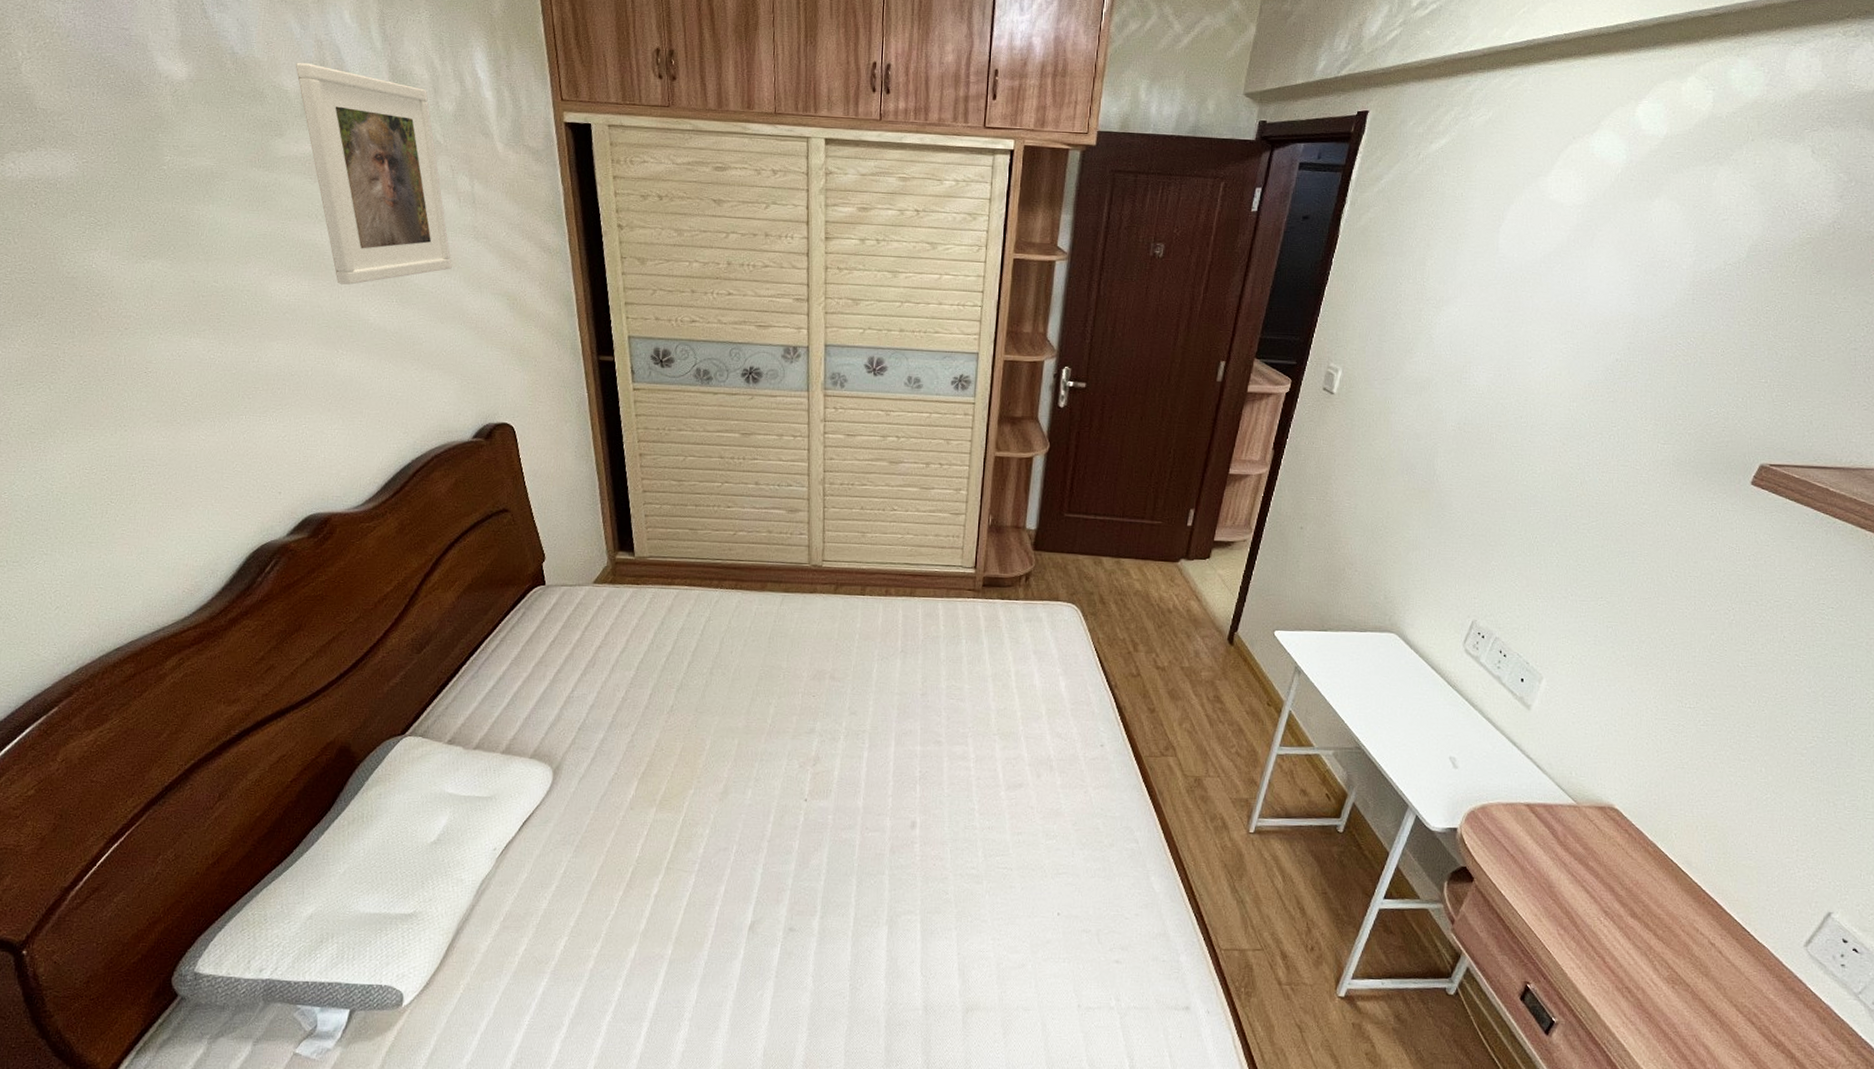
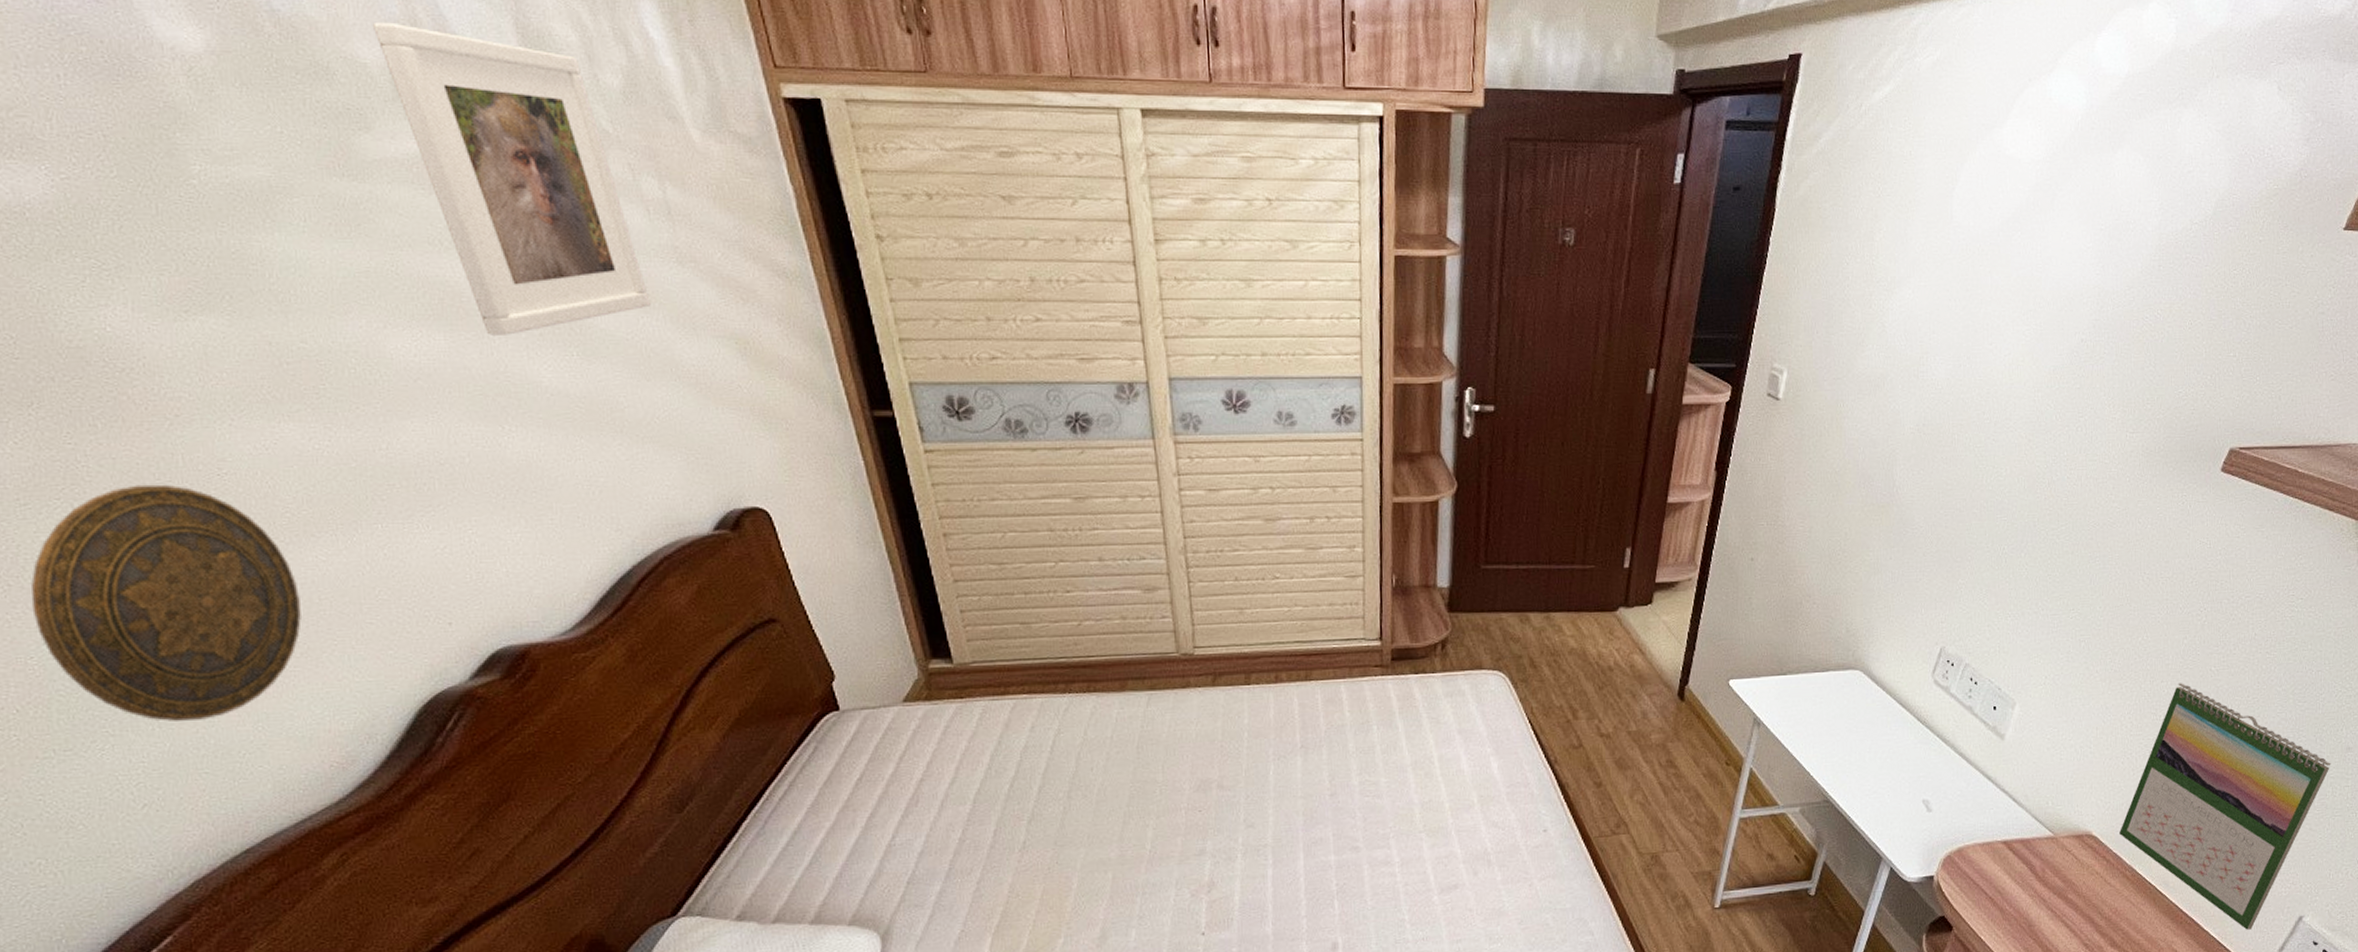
decorative plate: none [11,375,183,549] -> present [30,484,301,721]
calendar: none [1641,675,1863,919] -> present [2118,683,2331,930]

